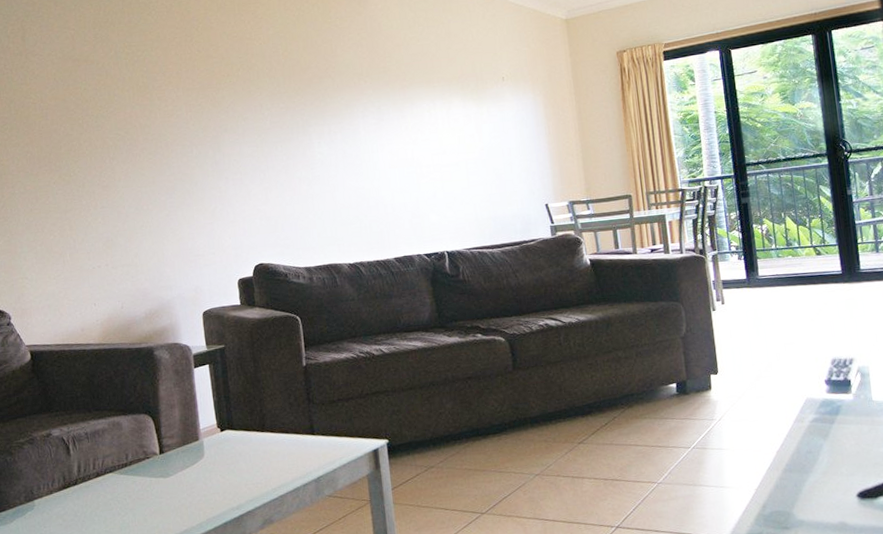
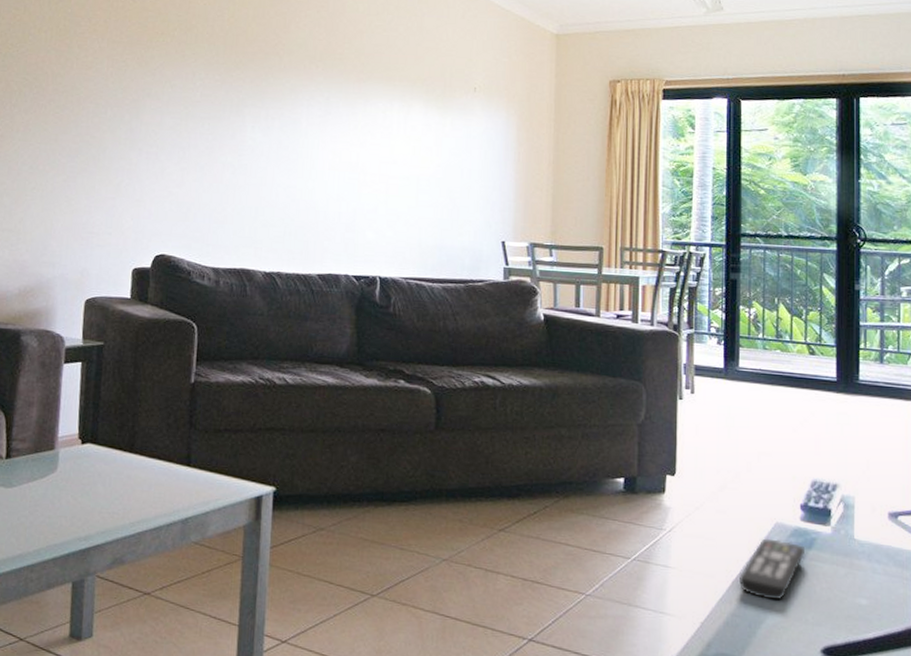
remote control: none [782,411,834,462] -> present [739,538,806,600]

